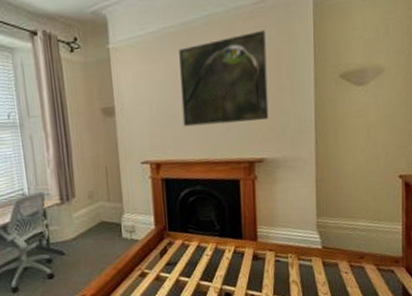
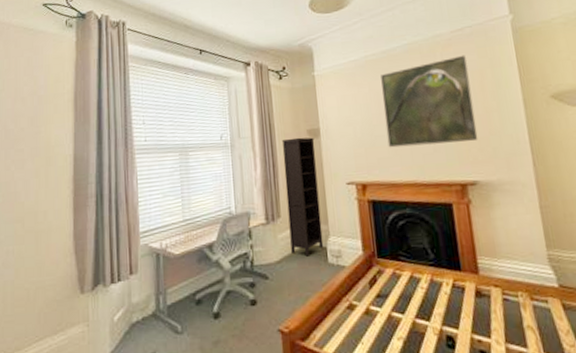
bookcase: none [74,116,118,233] -> present [281,137,324,257]

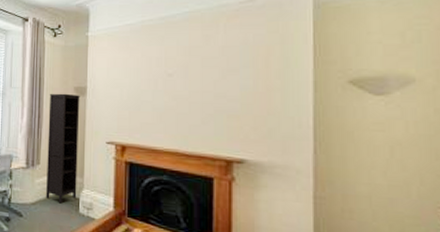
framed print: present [381,55,478,148] -> none [153,28,253,118]

